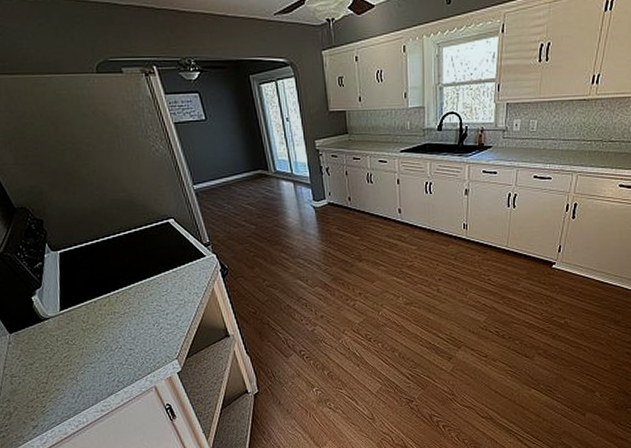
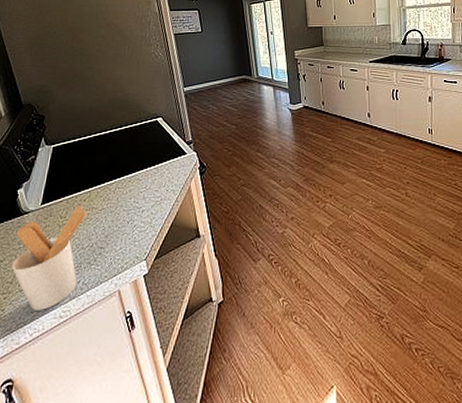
utensil holder: none [41,310,113,406] -> present [11,206,86,310]

